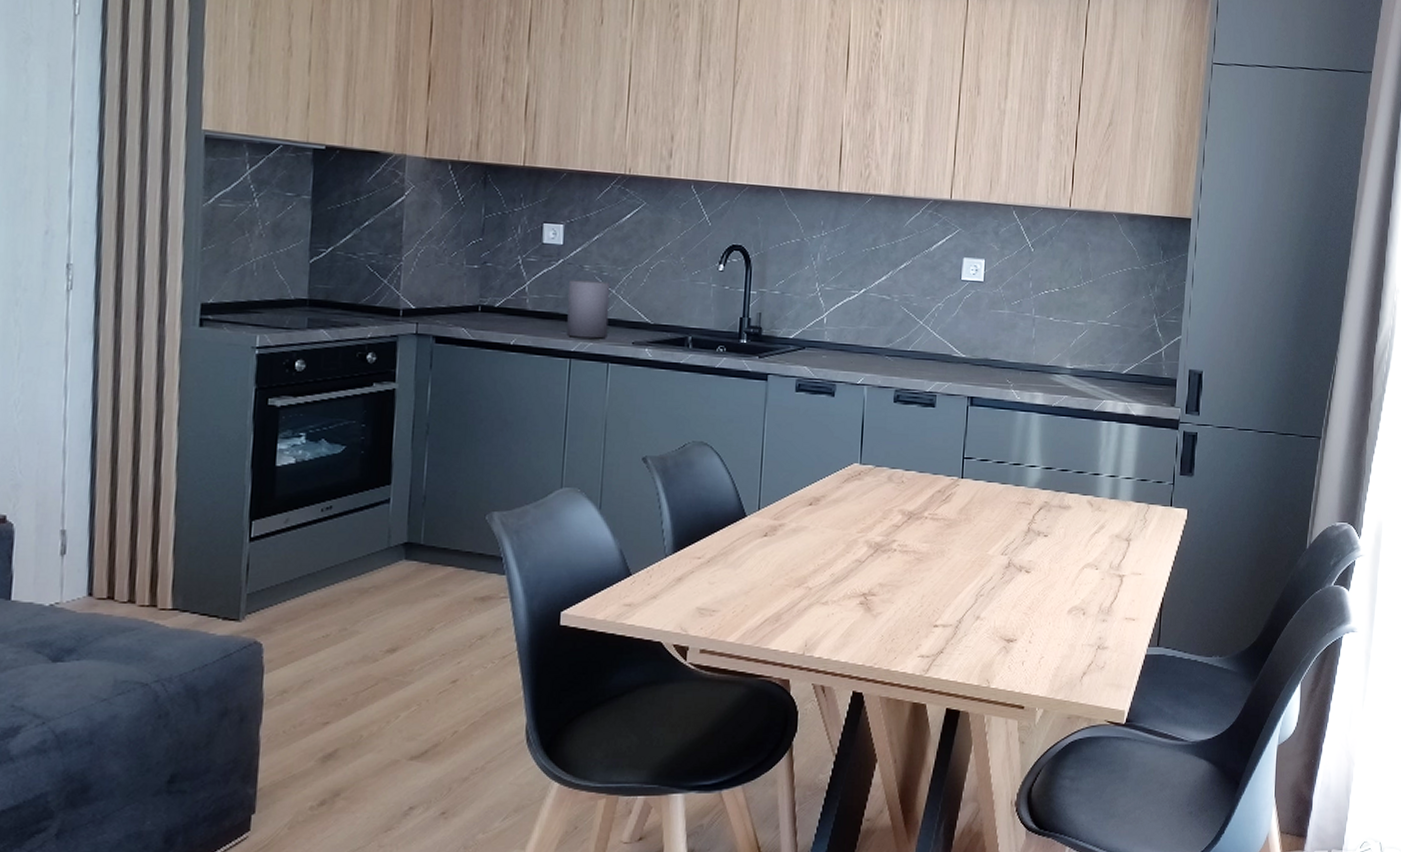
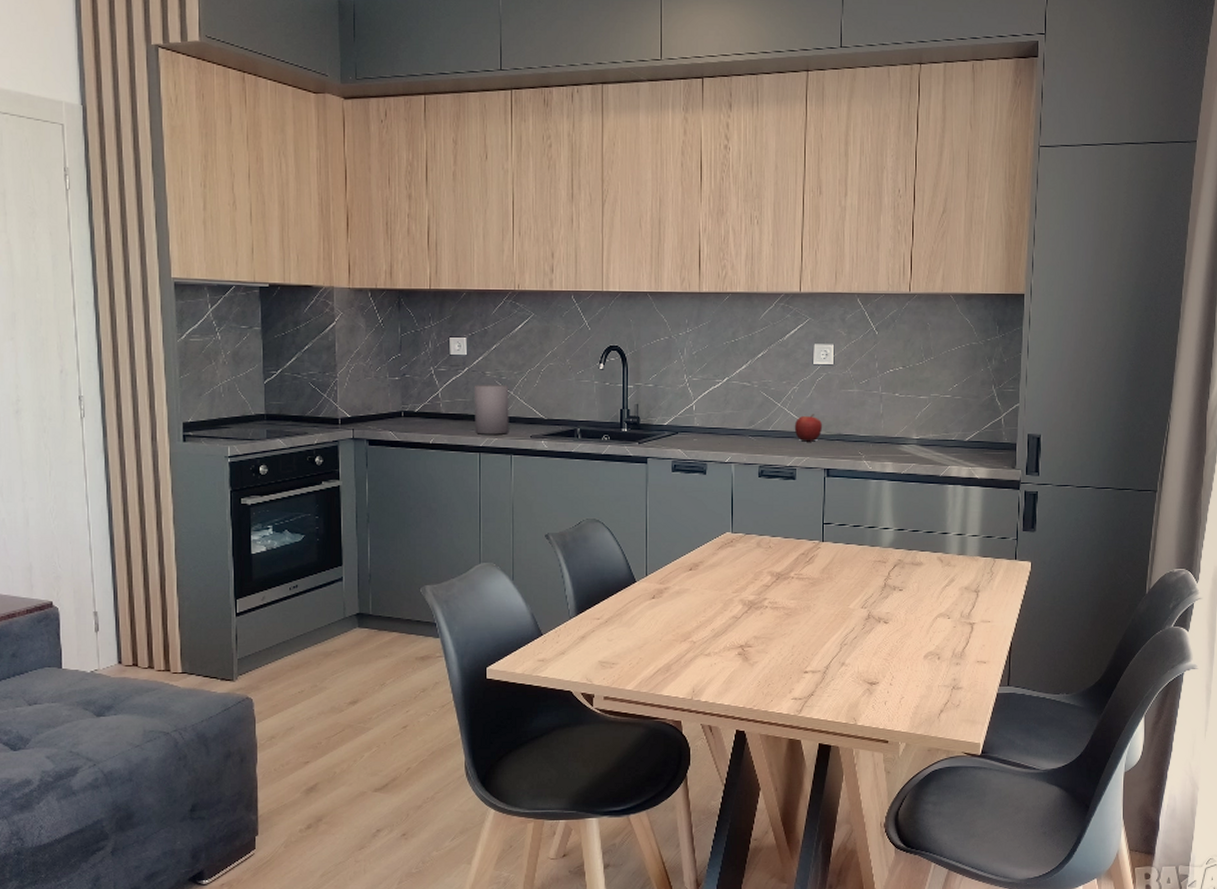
fruit: none [936,335,969,366] -> present [794,414,823,442]

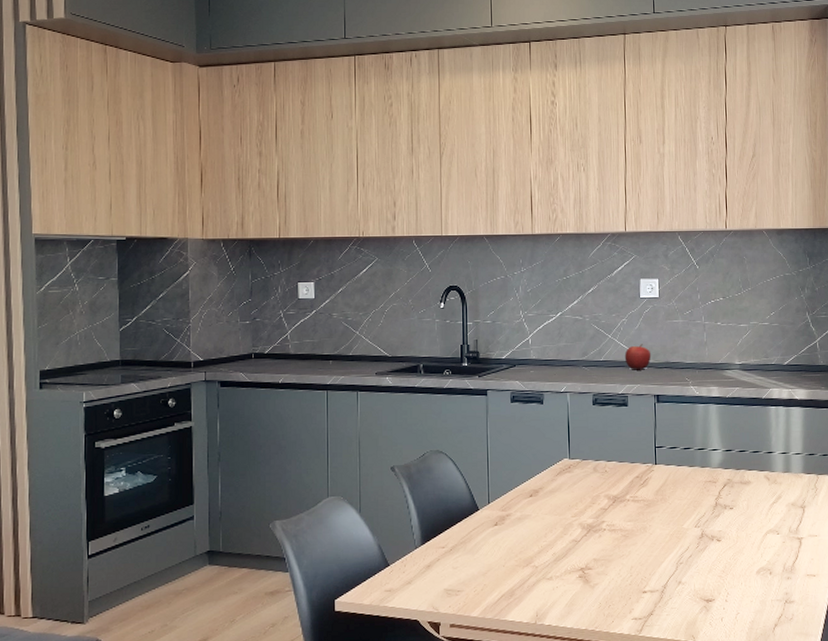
canister: present [474,384,509,436] -> none [321,324,355,374]

